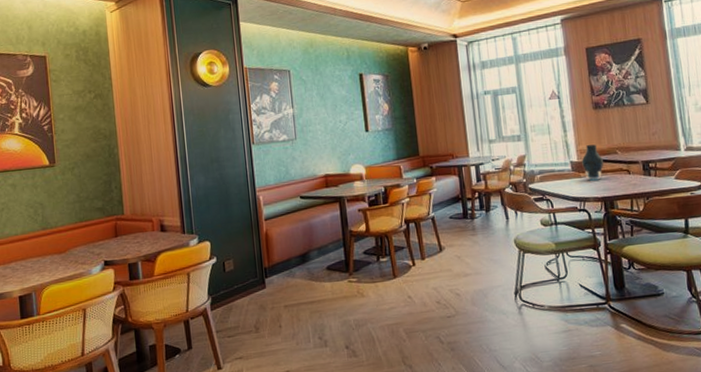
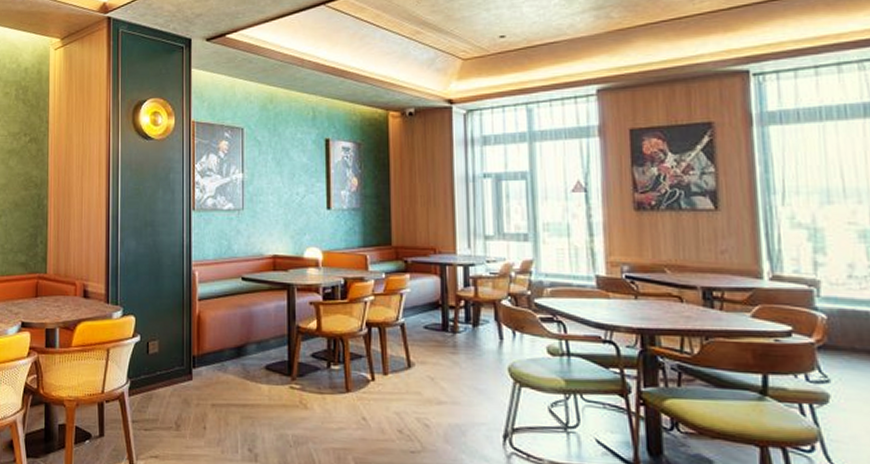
vase: present [582,144,604,182] -> none [612,257,644,306]

